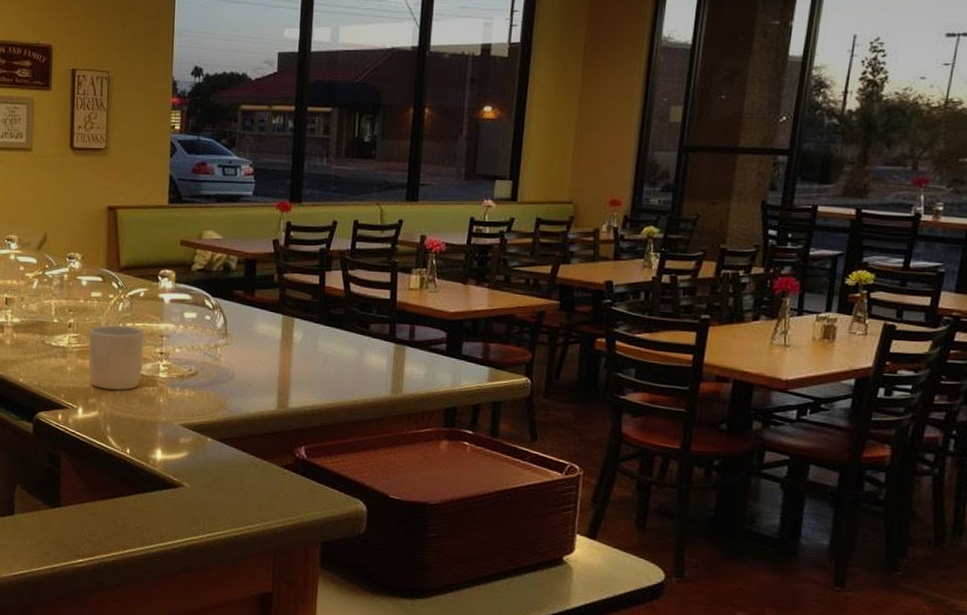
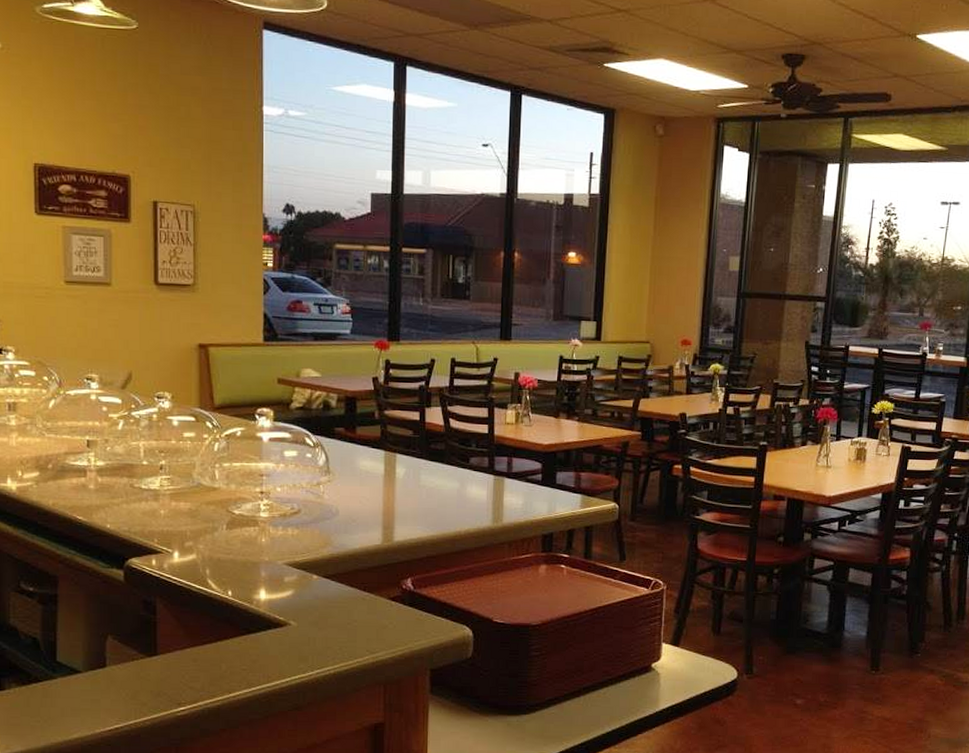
mug: present [88,325,145,390] -> none [183,465,243,532]

